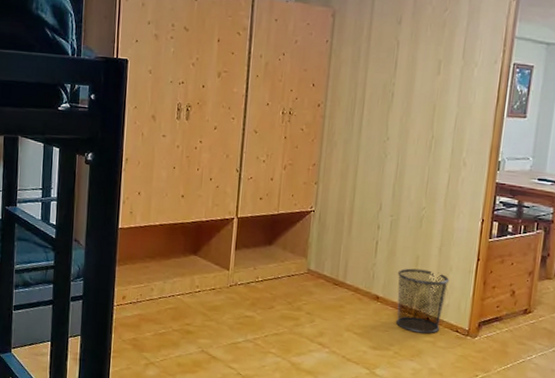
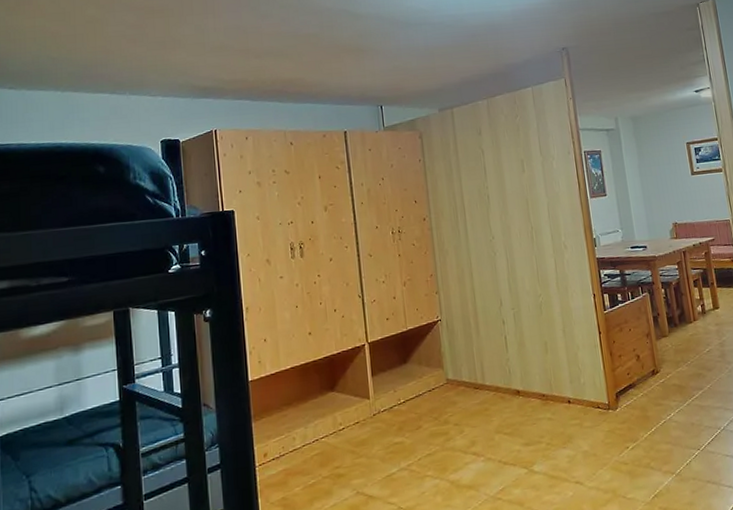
waste bin: present [395,268,450,334] -> none [530,353,583,419]

